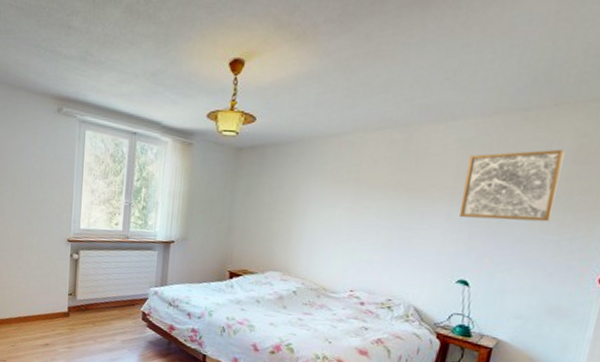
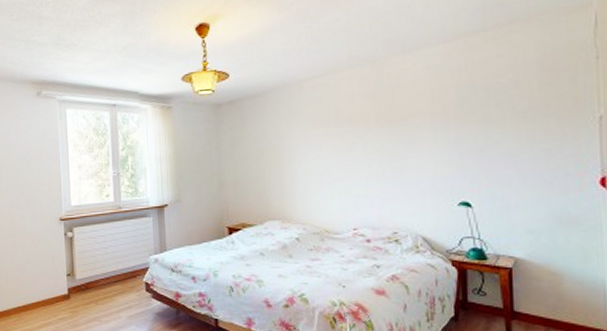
wall art: present [459,149,565,222] -> none [441,62,534,139]

